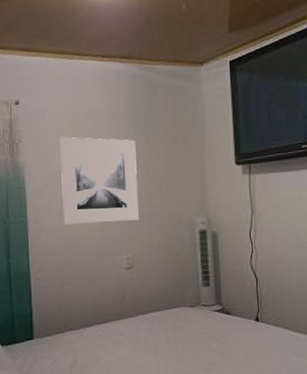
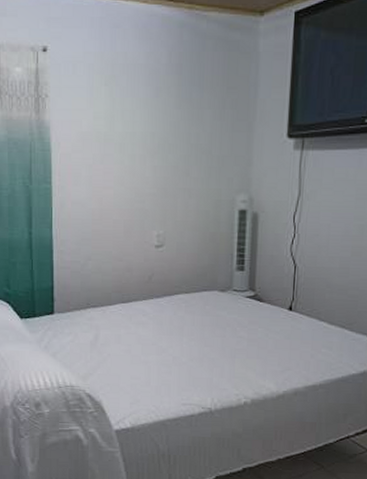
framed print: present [59,137,139,225] -> none [91,93,177,195]

